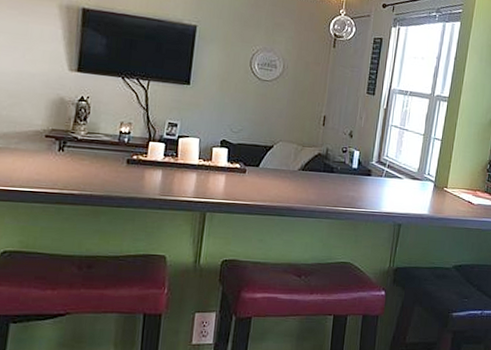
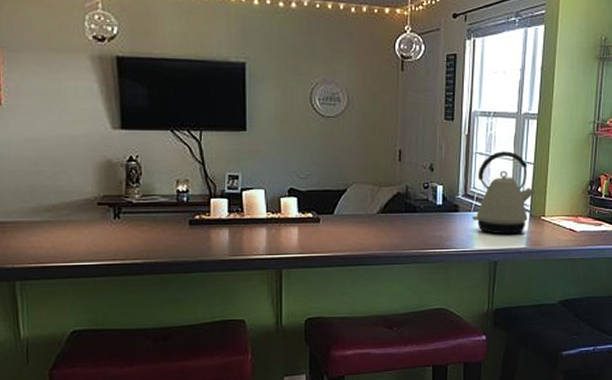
kettle: none [383,126,441,201] -> present [472,151,535,235]

